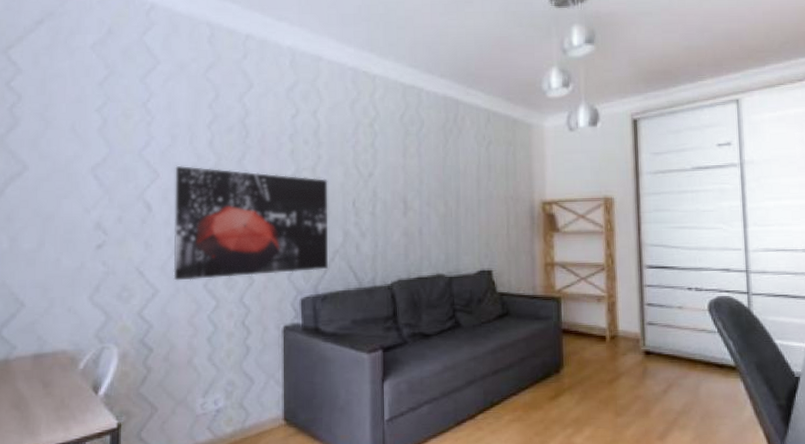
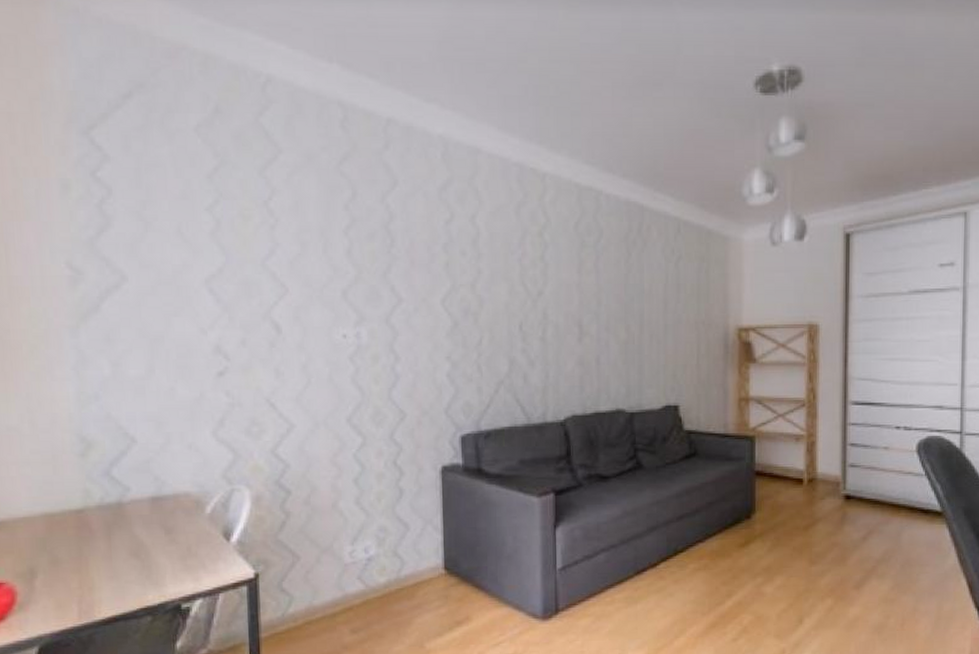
wall art: present [173,165,328,281] -> none [307,278,491,414]

